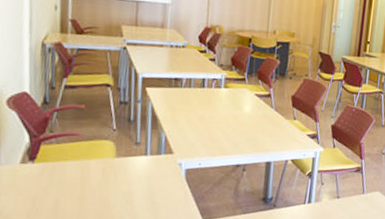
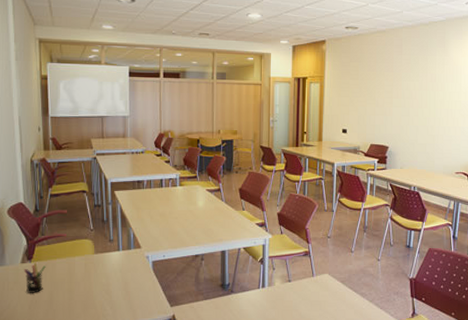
pen holder: none [23,163,53,199] -> present [23,262,46,293]

